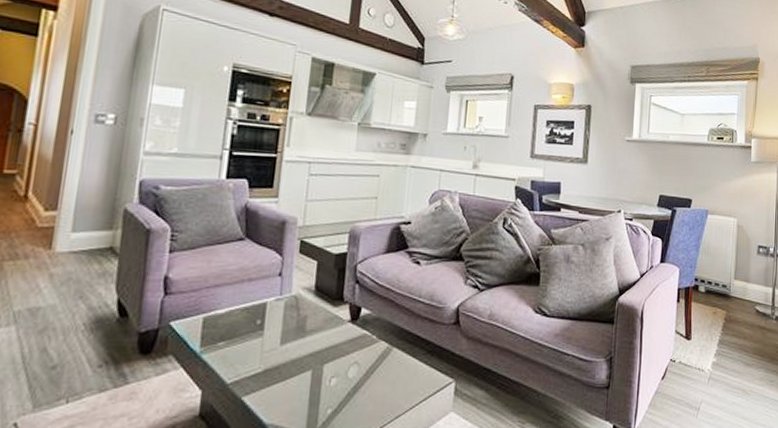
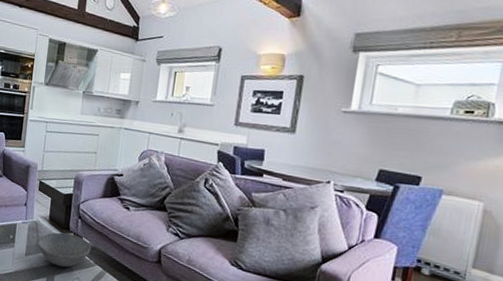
bowl: none [297,305,373,352] -> present [37,232,91,268]

